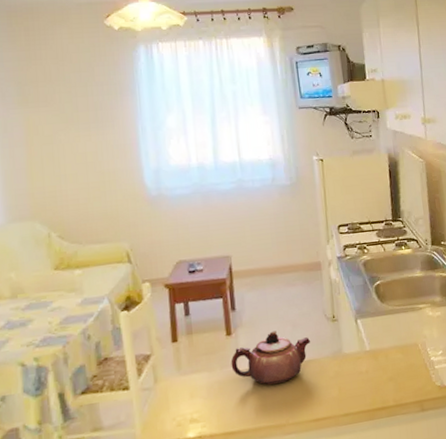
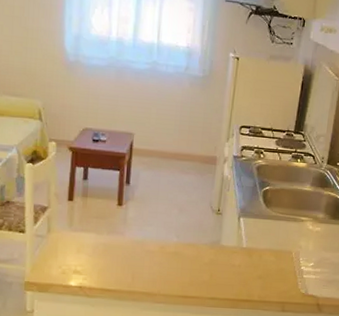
teapot: present [231,331,311,385] -> none [117,210,194,258]

